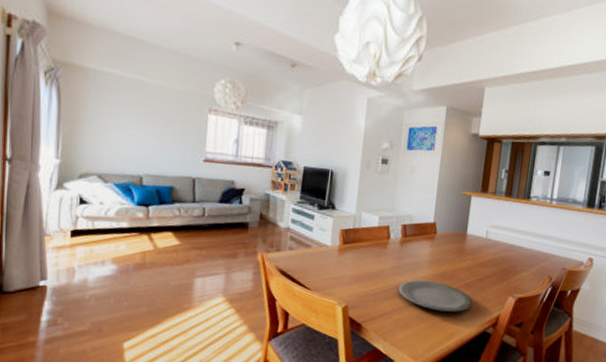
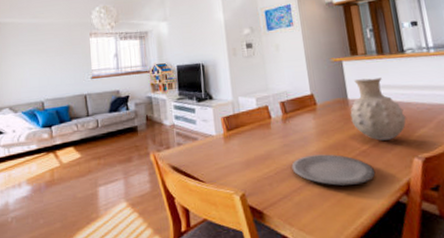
vase: none [464,216,513,277] -> present [350,77,406,141]

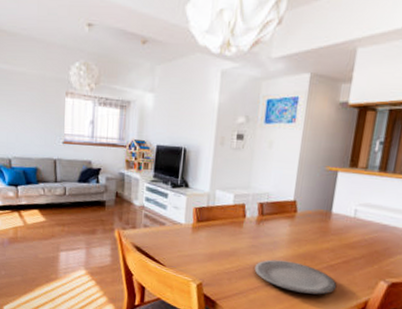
vase: present [350,77,406,141] -> none [328,194,387,260]

